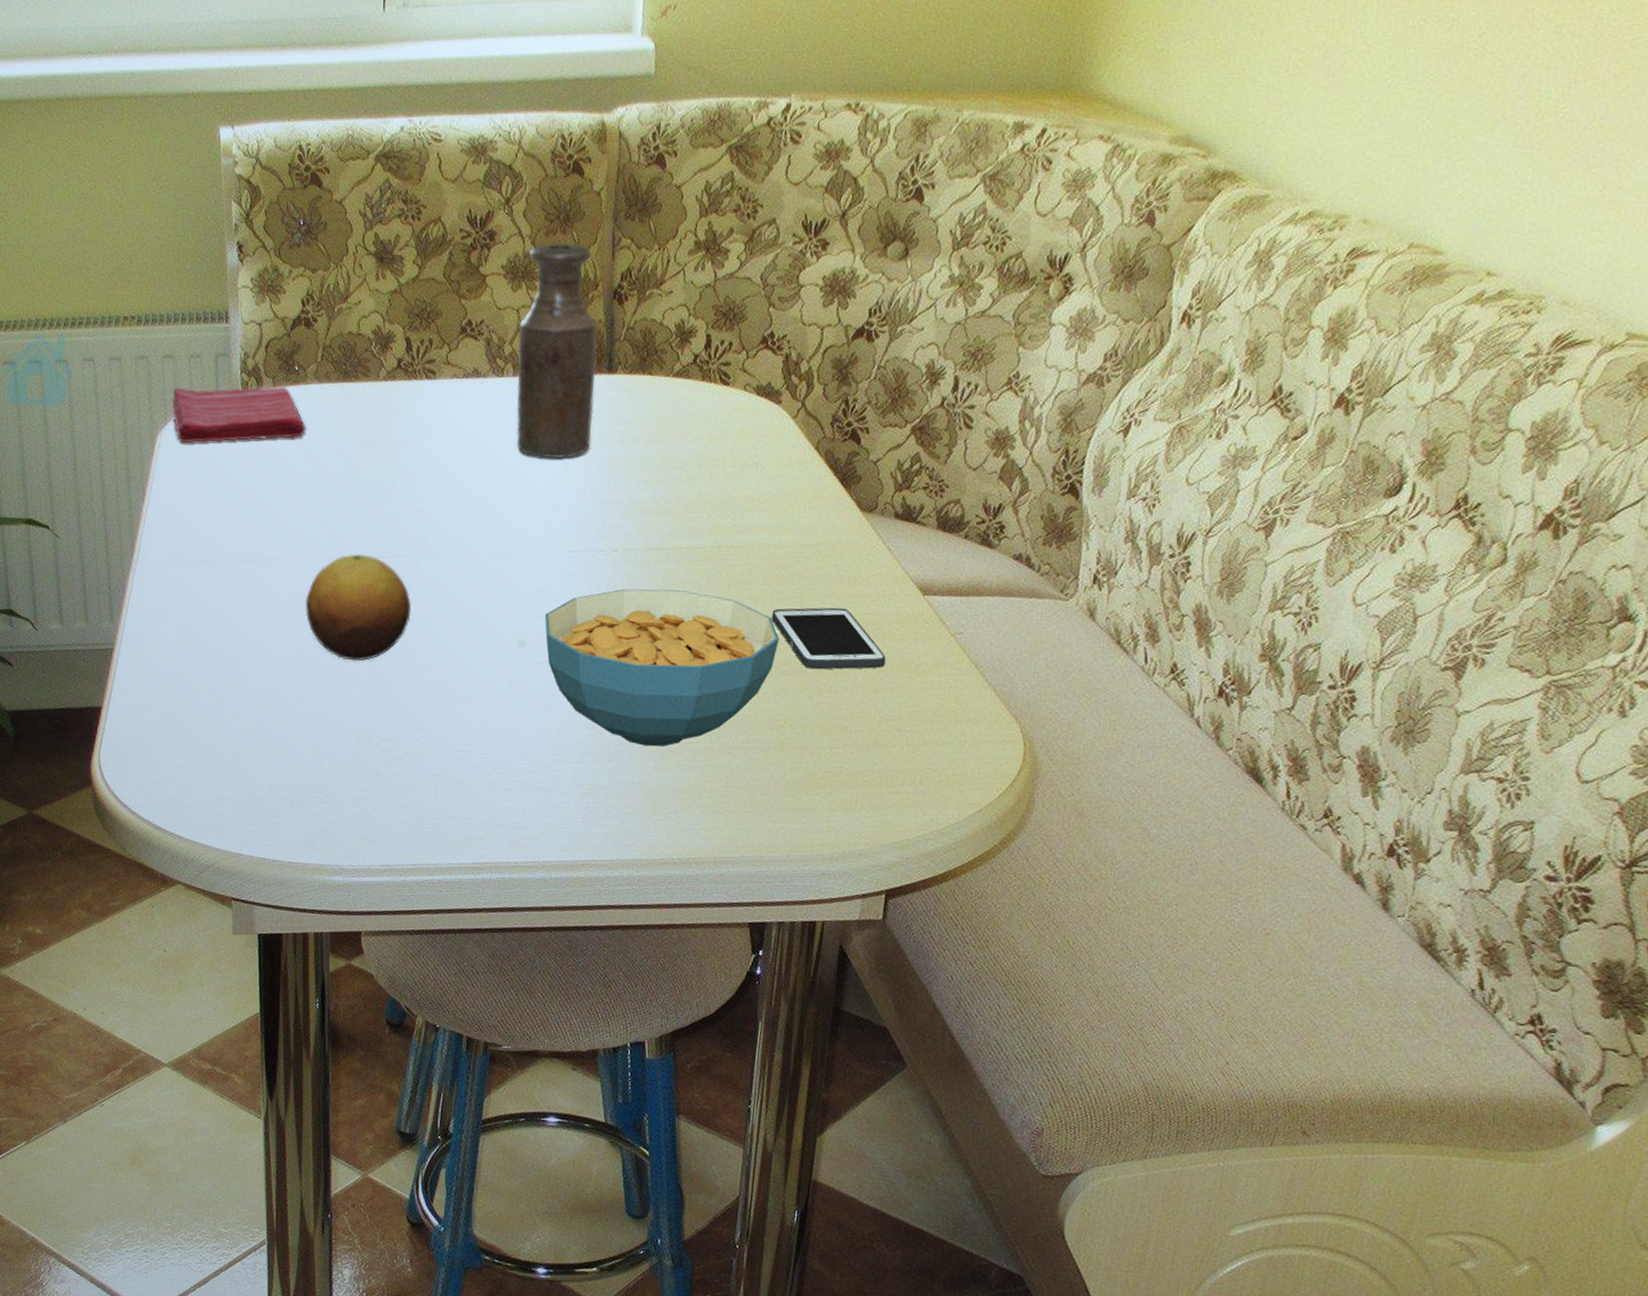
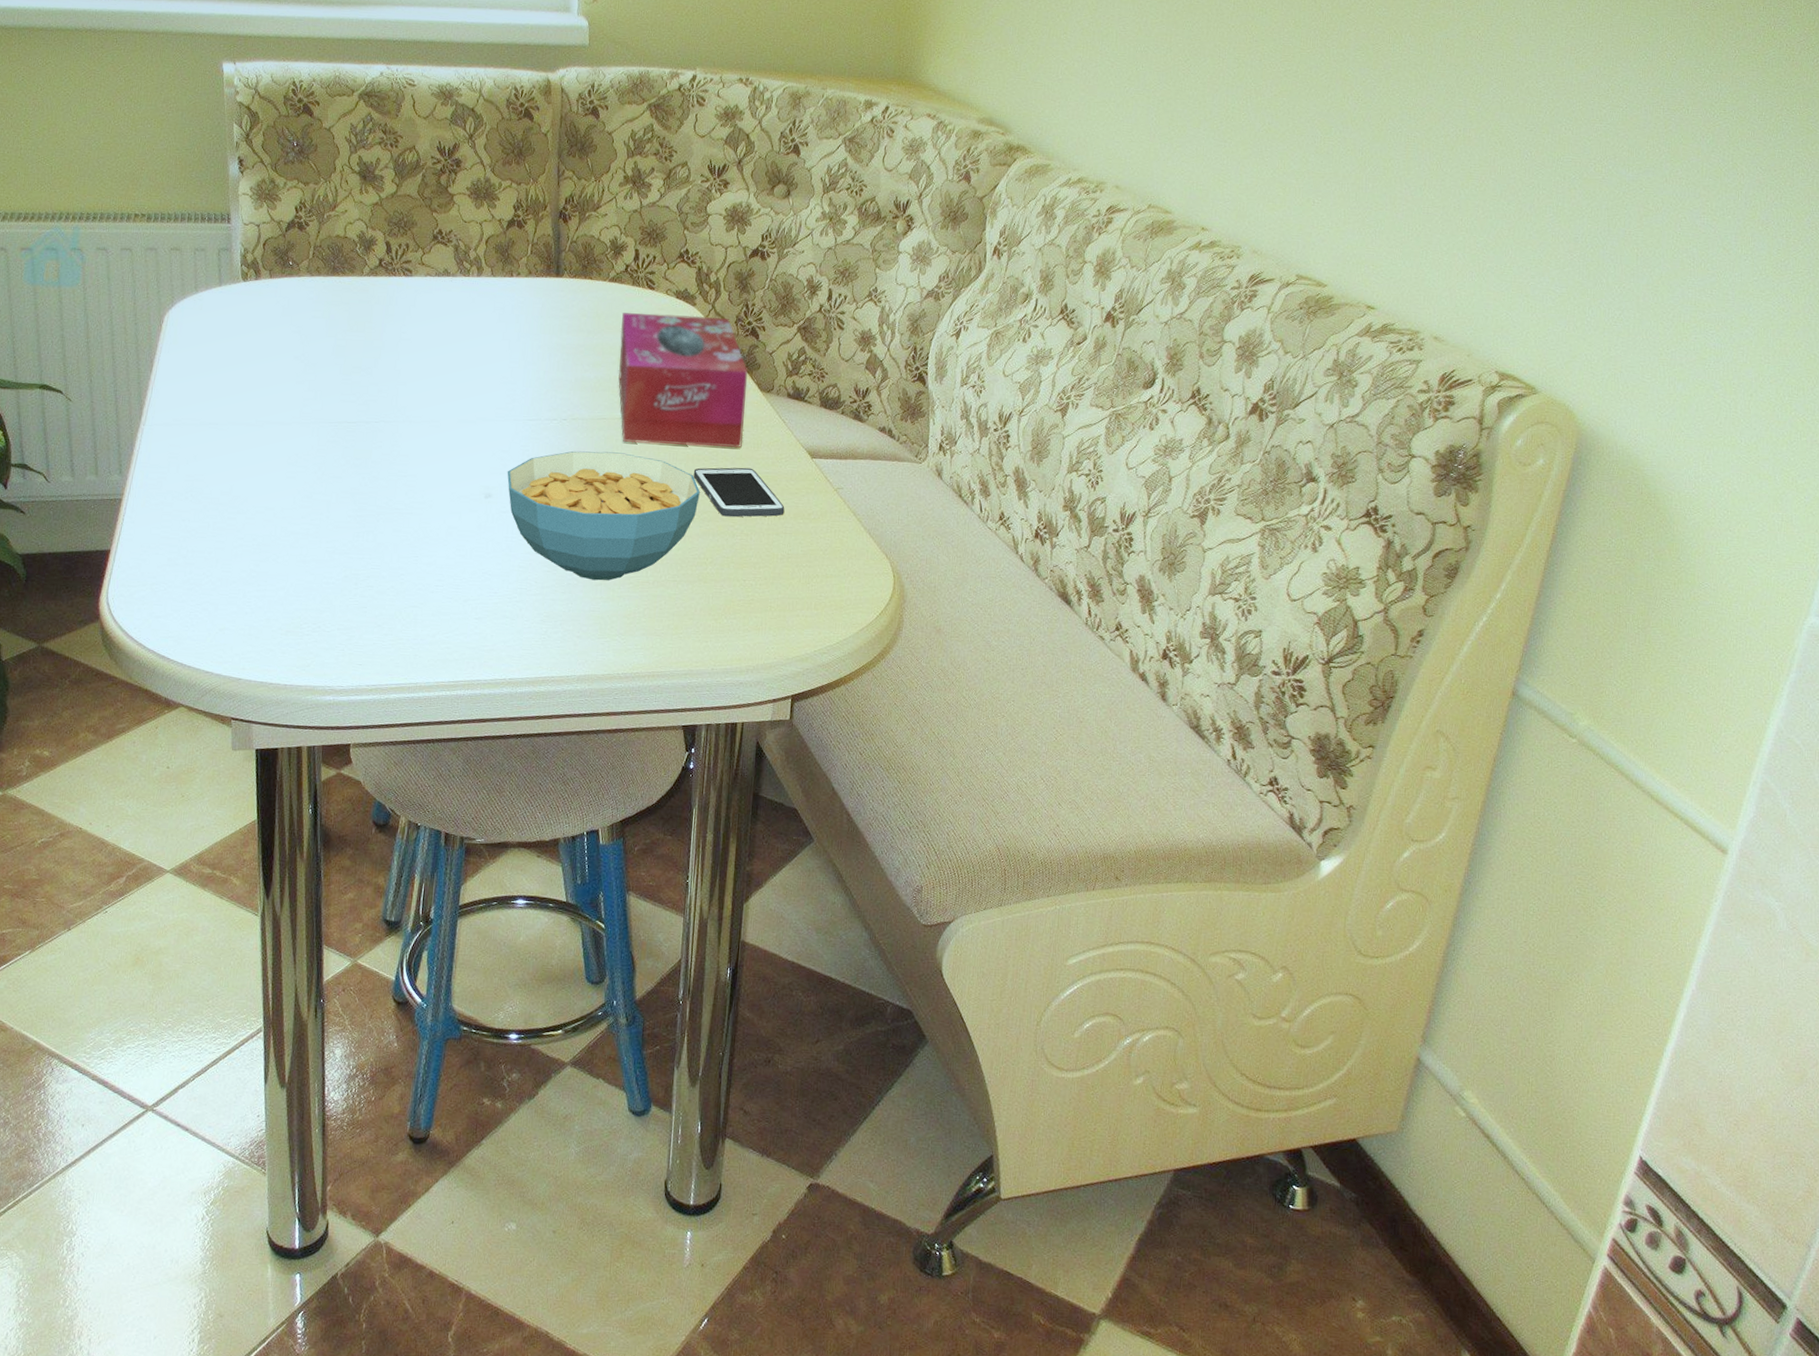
dish towel: present [171,386,306,444] -> none [178,275,299,323]
fruit: present [305,554,412,661] -> none [298,419,393,510]
bottle: present [516,242,598,460] -> none [480,171,548,345]
tissue box: none [681,415,845,584] -> present [618,313,748,448]

